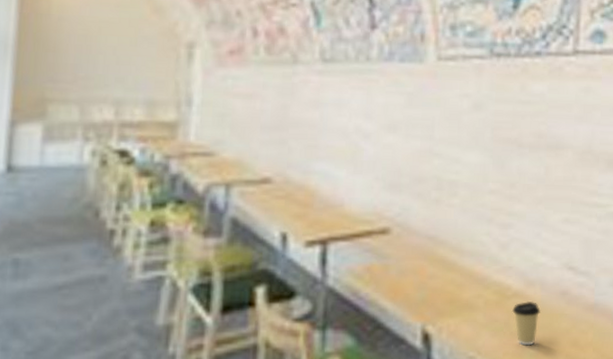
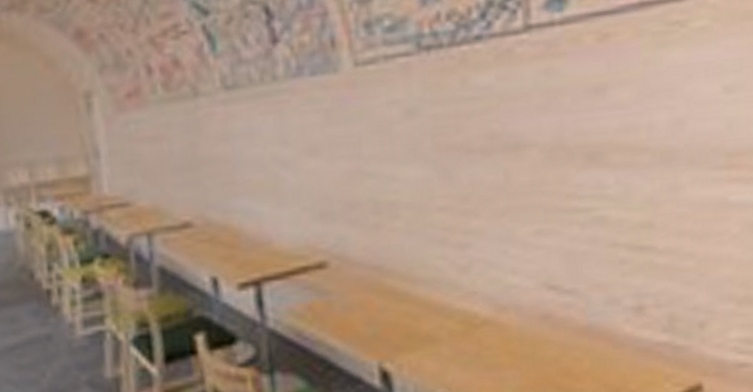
coffee cup: present [511,302,541,346] -> none [482,329,519,379]

